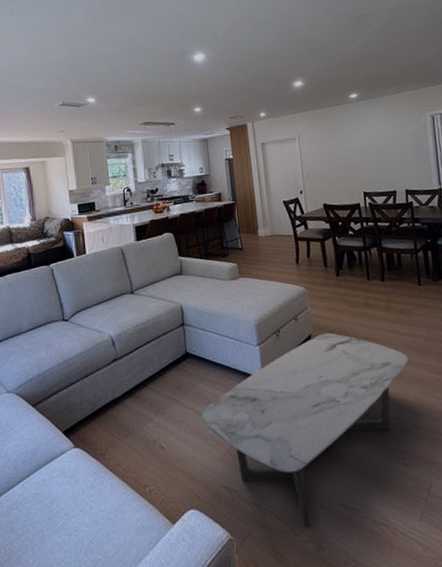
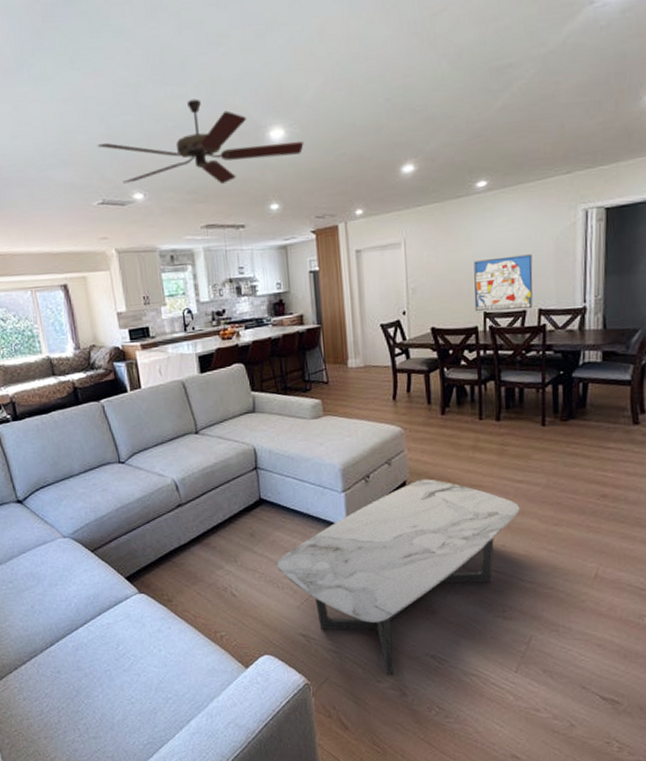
ceiling fan: none [60,31,220,93] -> present [97,98,304,185]
wall art: none [352,148,401,192] -> present [474,254,533,312]

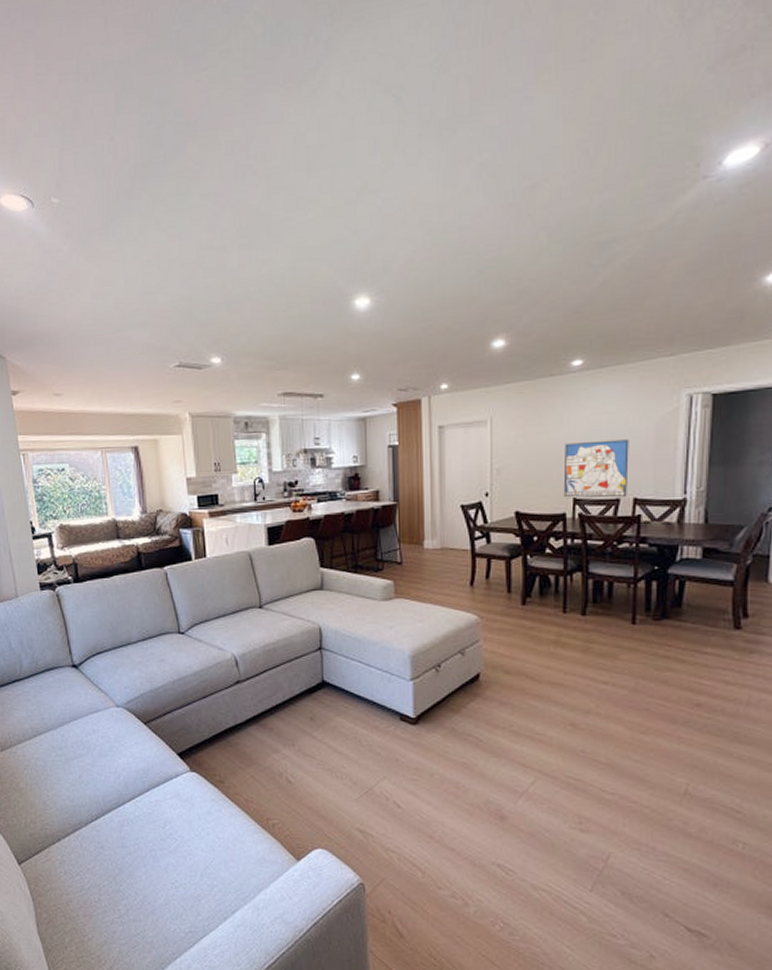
ceiling fan: present [97,98,304,185] -> none [177,264,390,352]
coffee table: present [277,479,520,676] -> none [337,673,604,883]

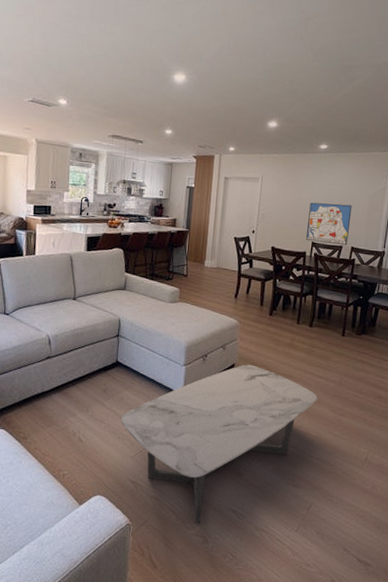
coffee table: none [337,673,604,883] -> present [121,364,318,524]

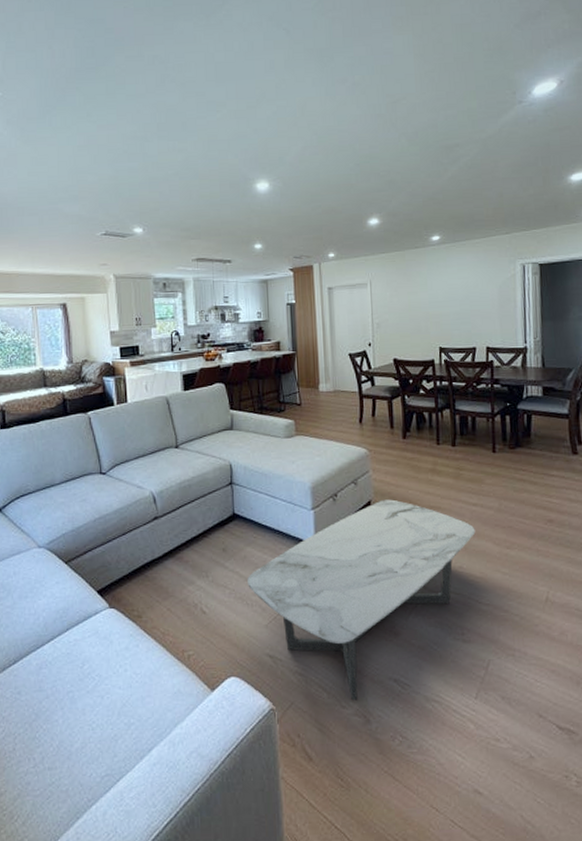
wall art: present [305,202,352,246] -> none [430,299,481,347]

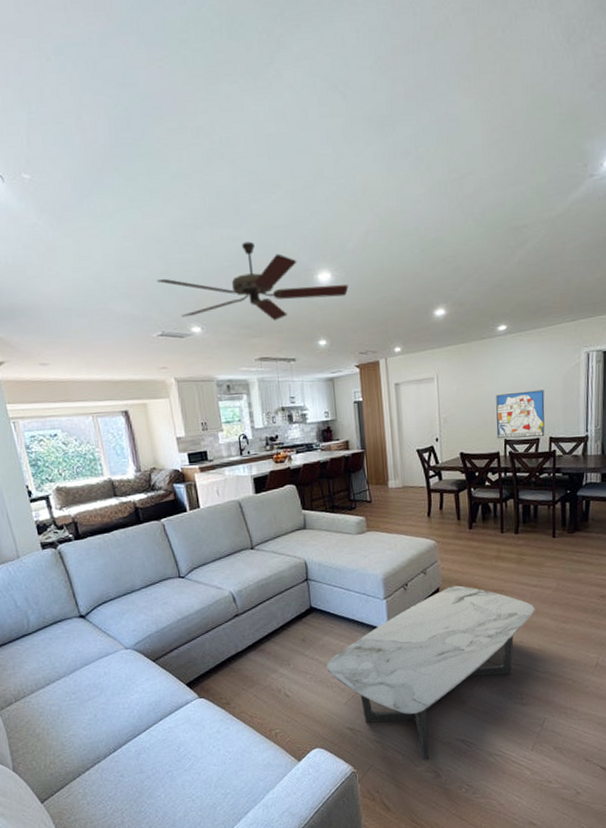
ceiling fan: none [104,153,285,225] -> present [156,241,349,321]
wall art: none [430,299,481,347] -> present [496,390,545,439]

